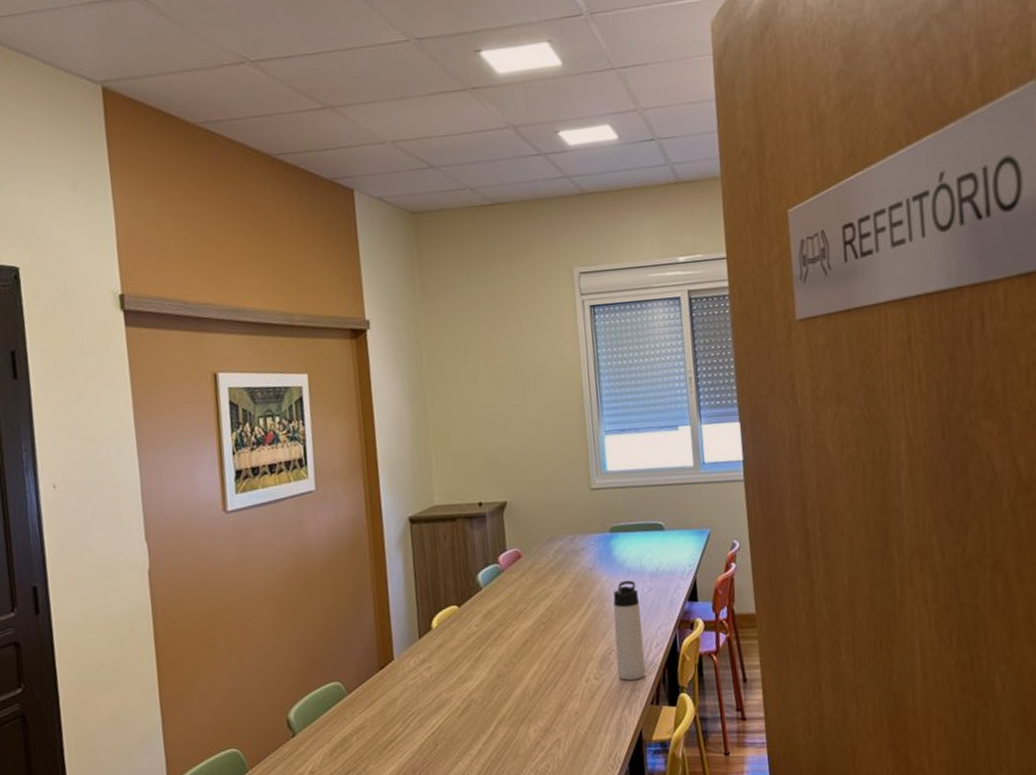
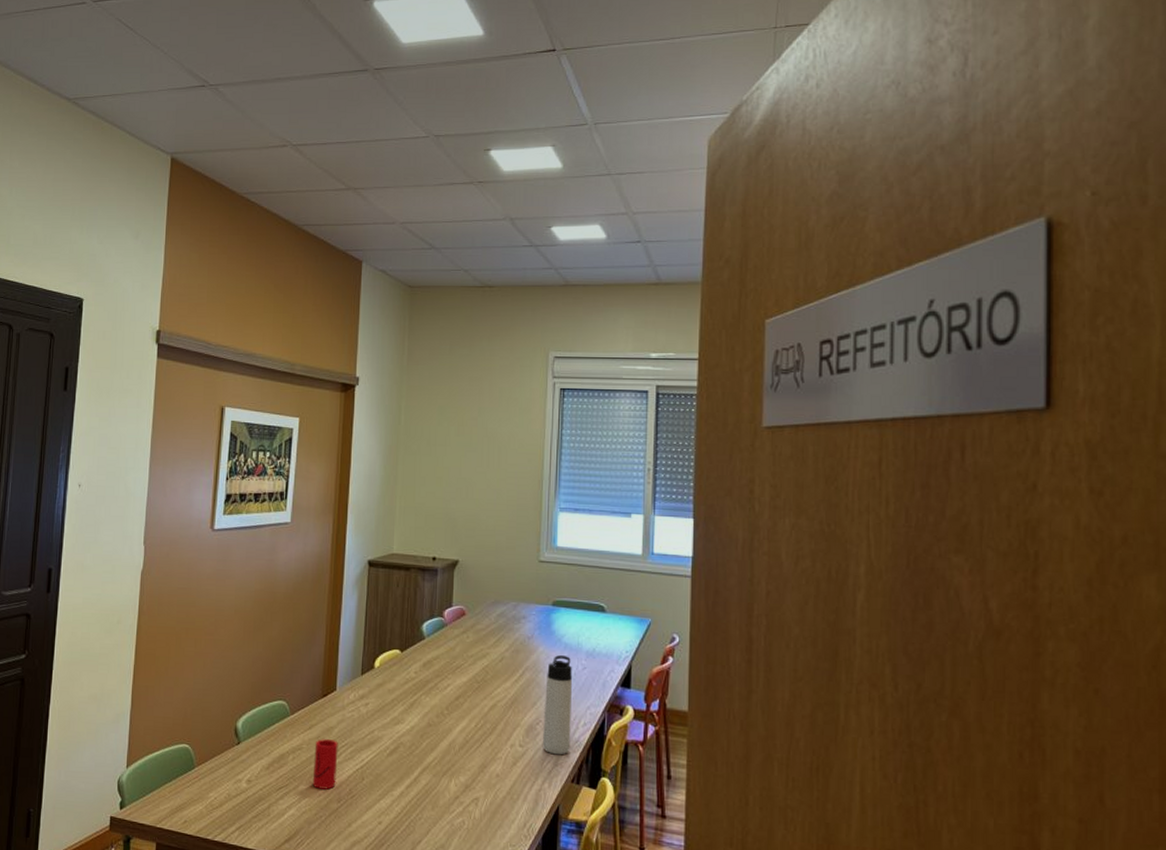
cup: none [379,711,408,765] -> present [312,739,338,790]

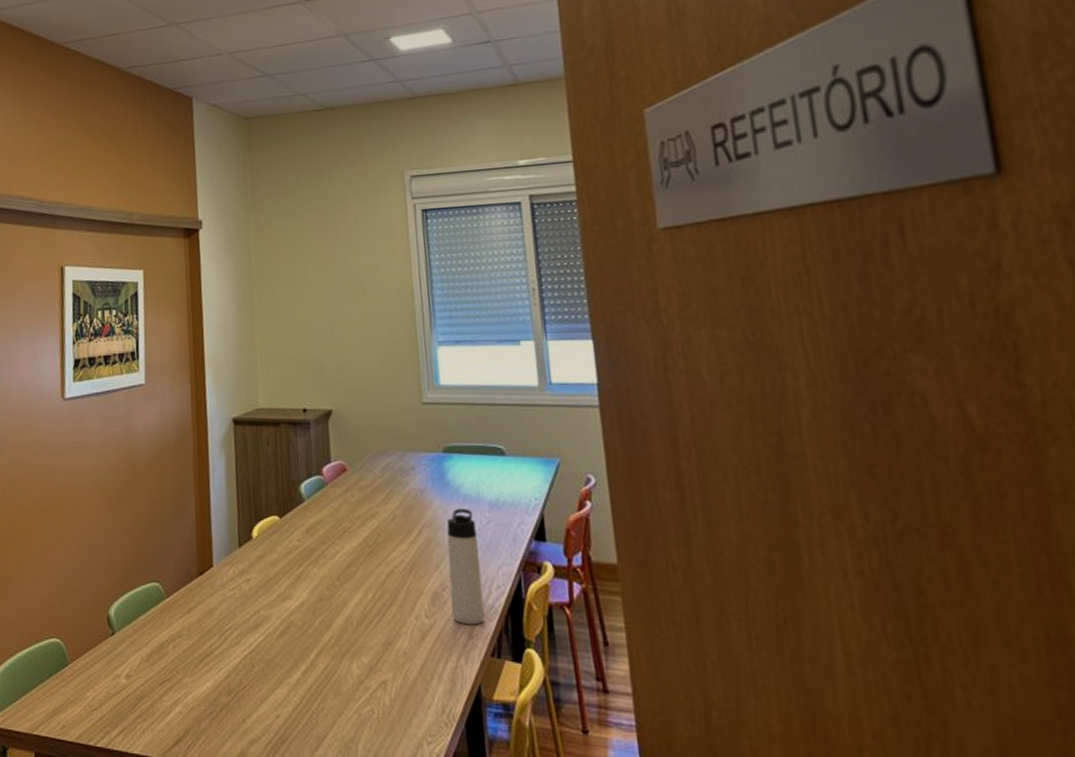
cup: present [312,739,338,790] -> none [196,623,224,681]

